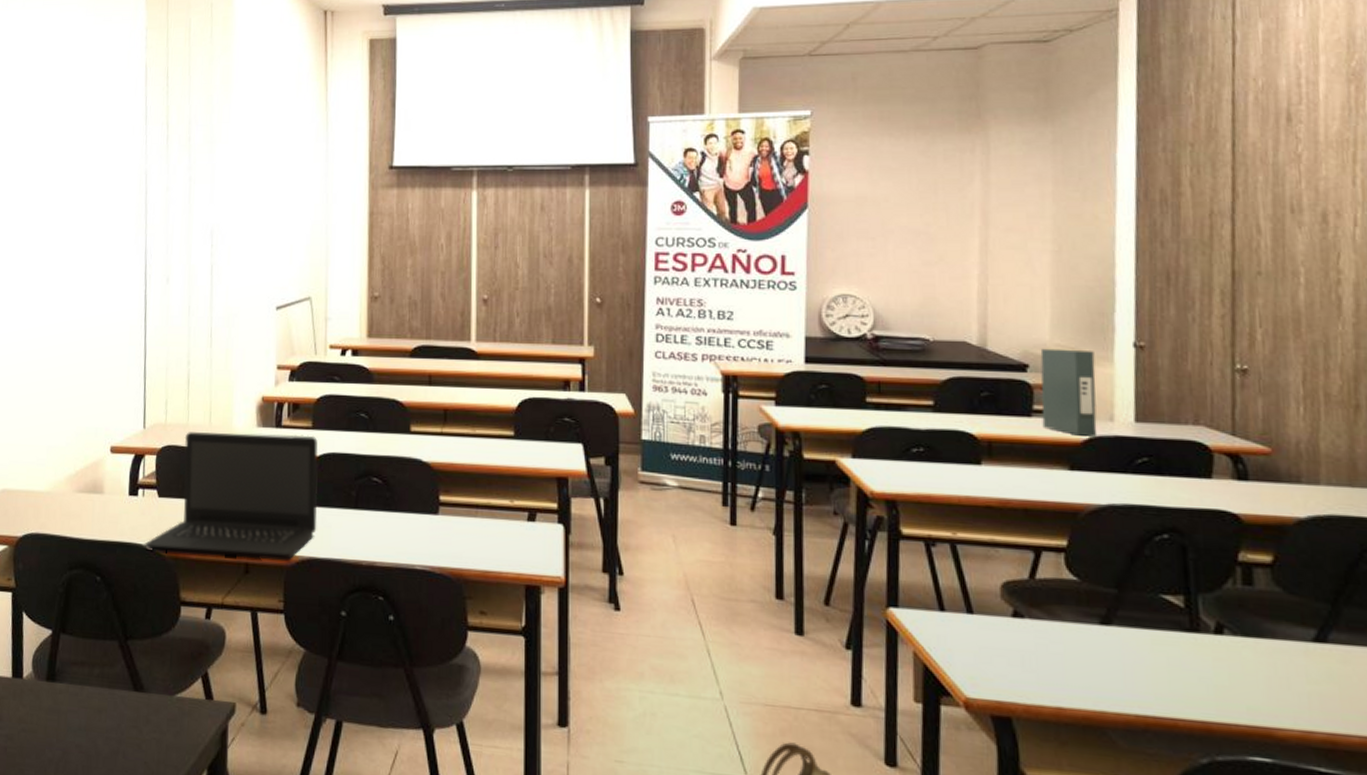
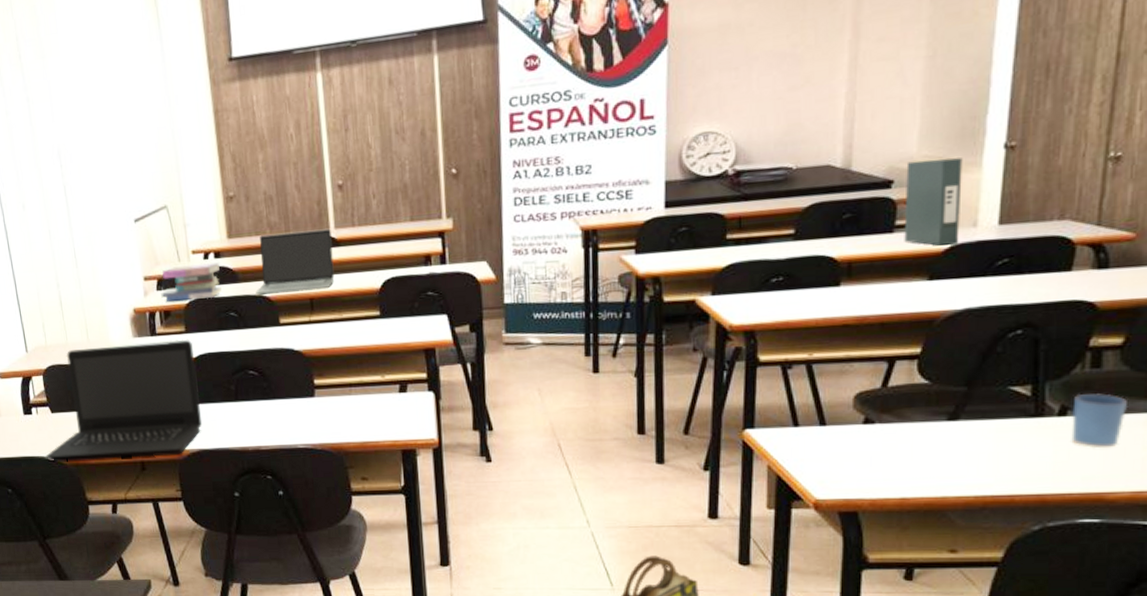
books: none [292,358,356,397] -> present [161,262,222,302]
laptop: none [389,339,472,402] -> present [255,228,335,295]
mug: none [1228,611,1286,677] -> present [1071,393,1129,449]

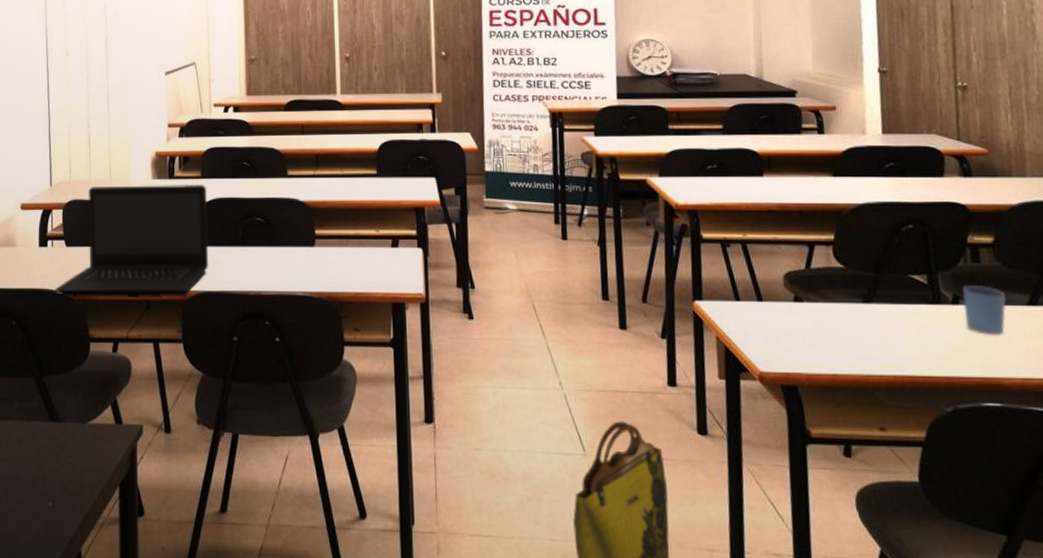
books: present [161,262,222,302] -> none [182,115,237,148]
laptop: present [255,228,335,295] -> none [268,94,338,148]
binder: present [904,158,963,246] -> none [805,76,854,148]

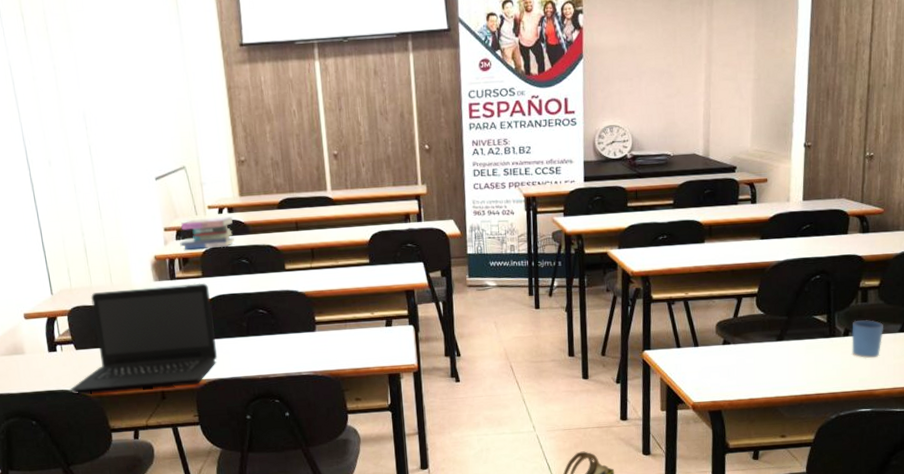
books: none [182,115,237,148] -> present [180,216,235,250]

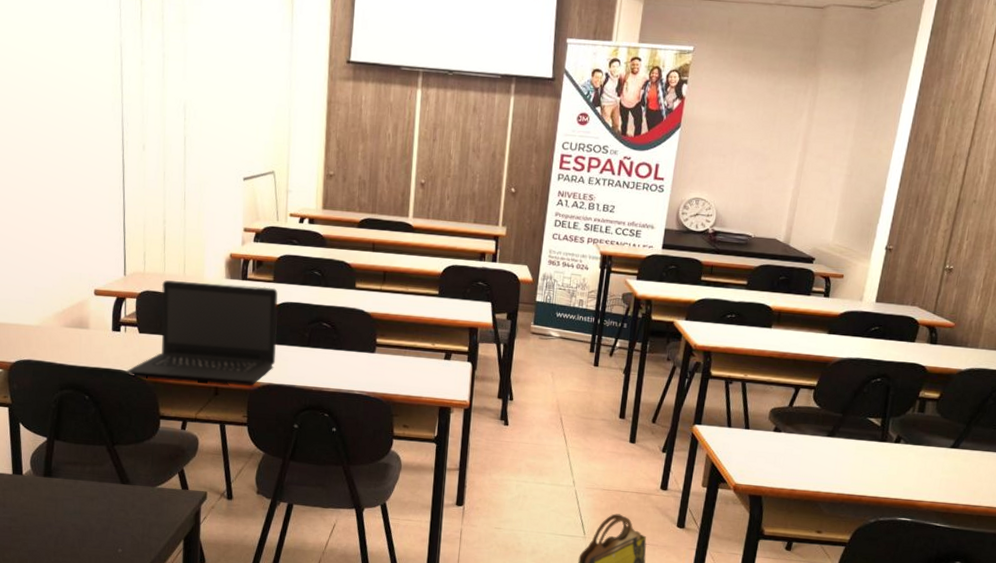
books: present [180,216,235,250] -> none [257,223,312,257]
mug: present [852,320,884,359] -> none [901,428,937,470]

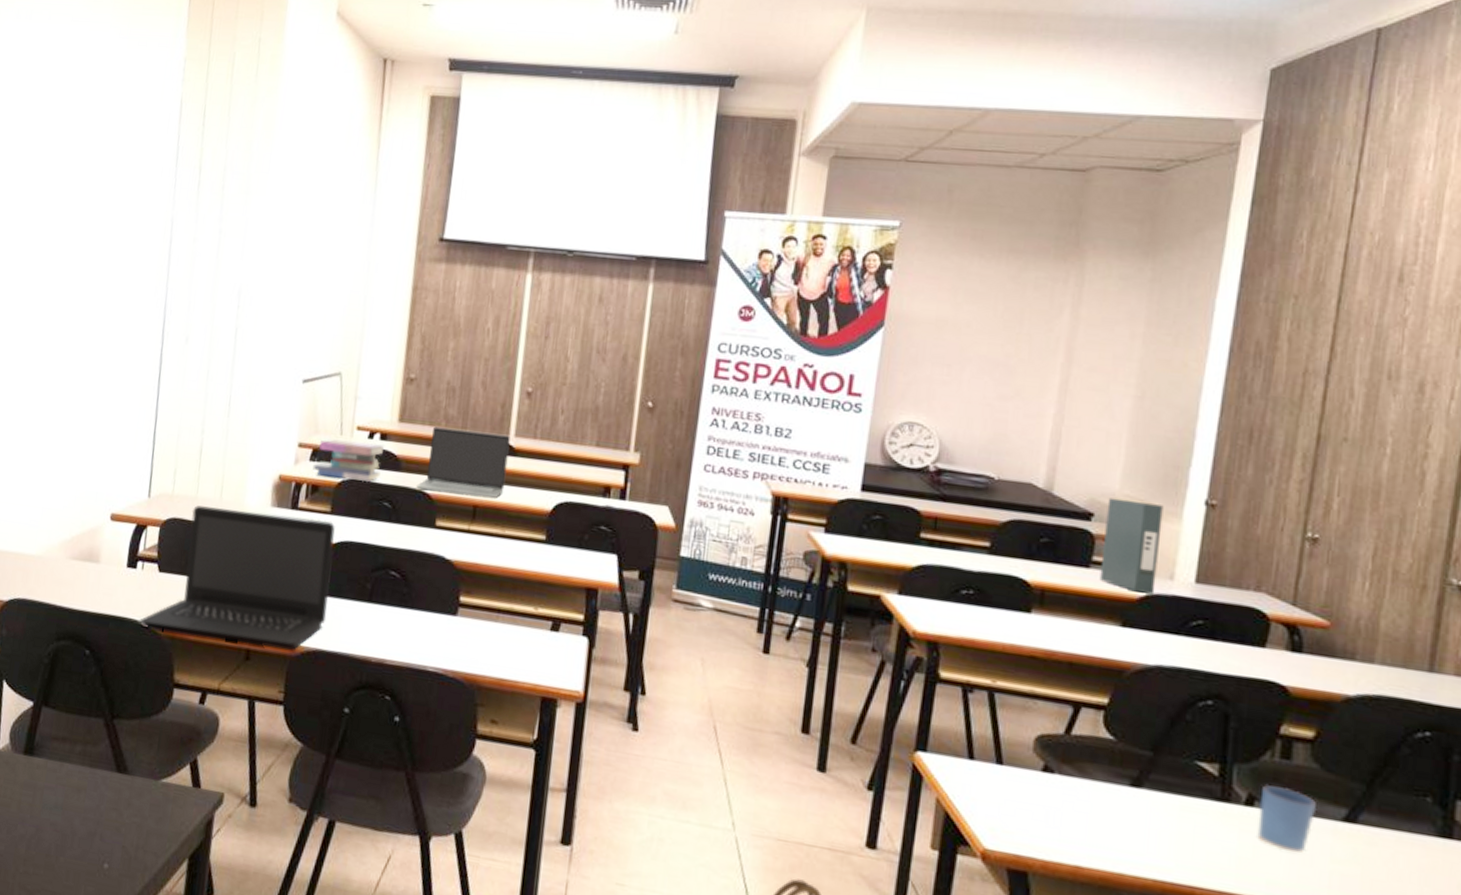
books: none [257,223,312,257] -> present [313,438,384,482]
laptop: none [339,212,410,266] -> present [416,426,510,500]
binder: none [816,247,859,311] -> present [1099,497,1164,594]
mug: none [901,428,937,470] -> present [1257,783,1317,853]

